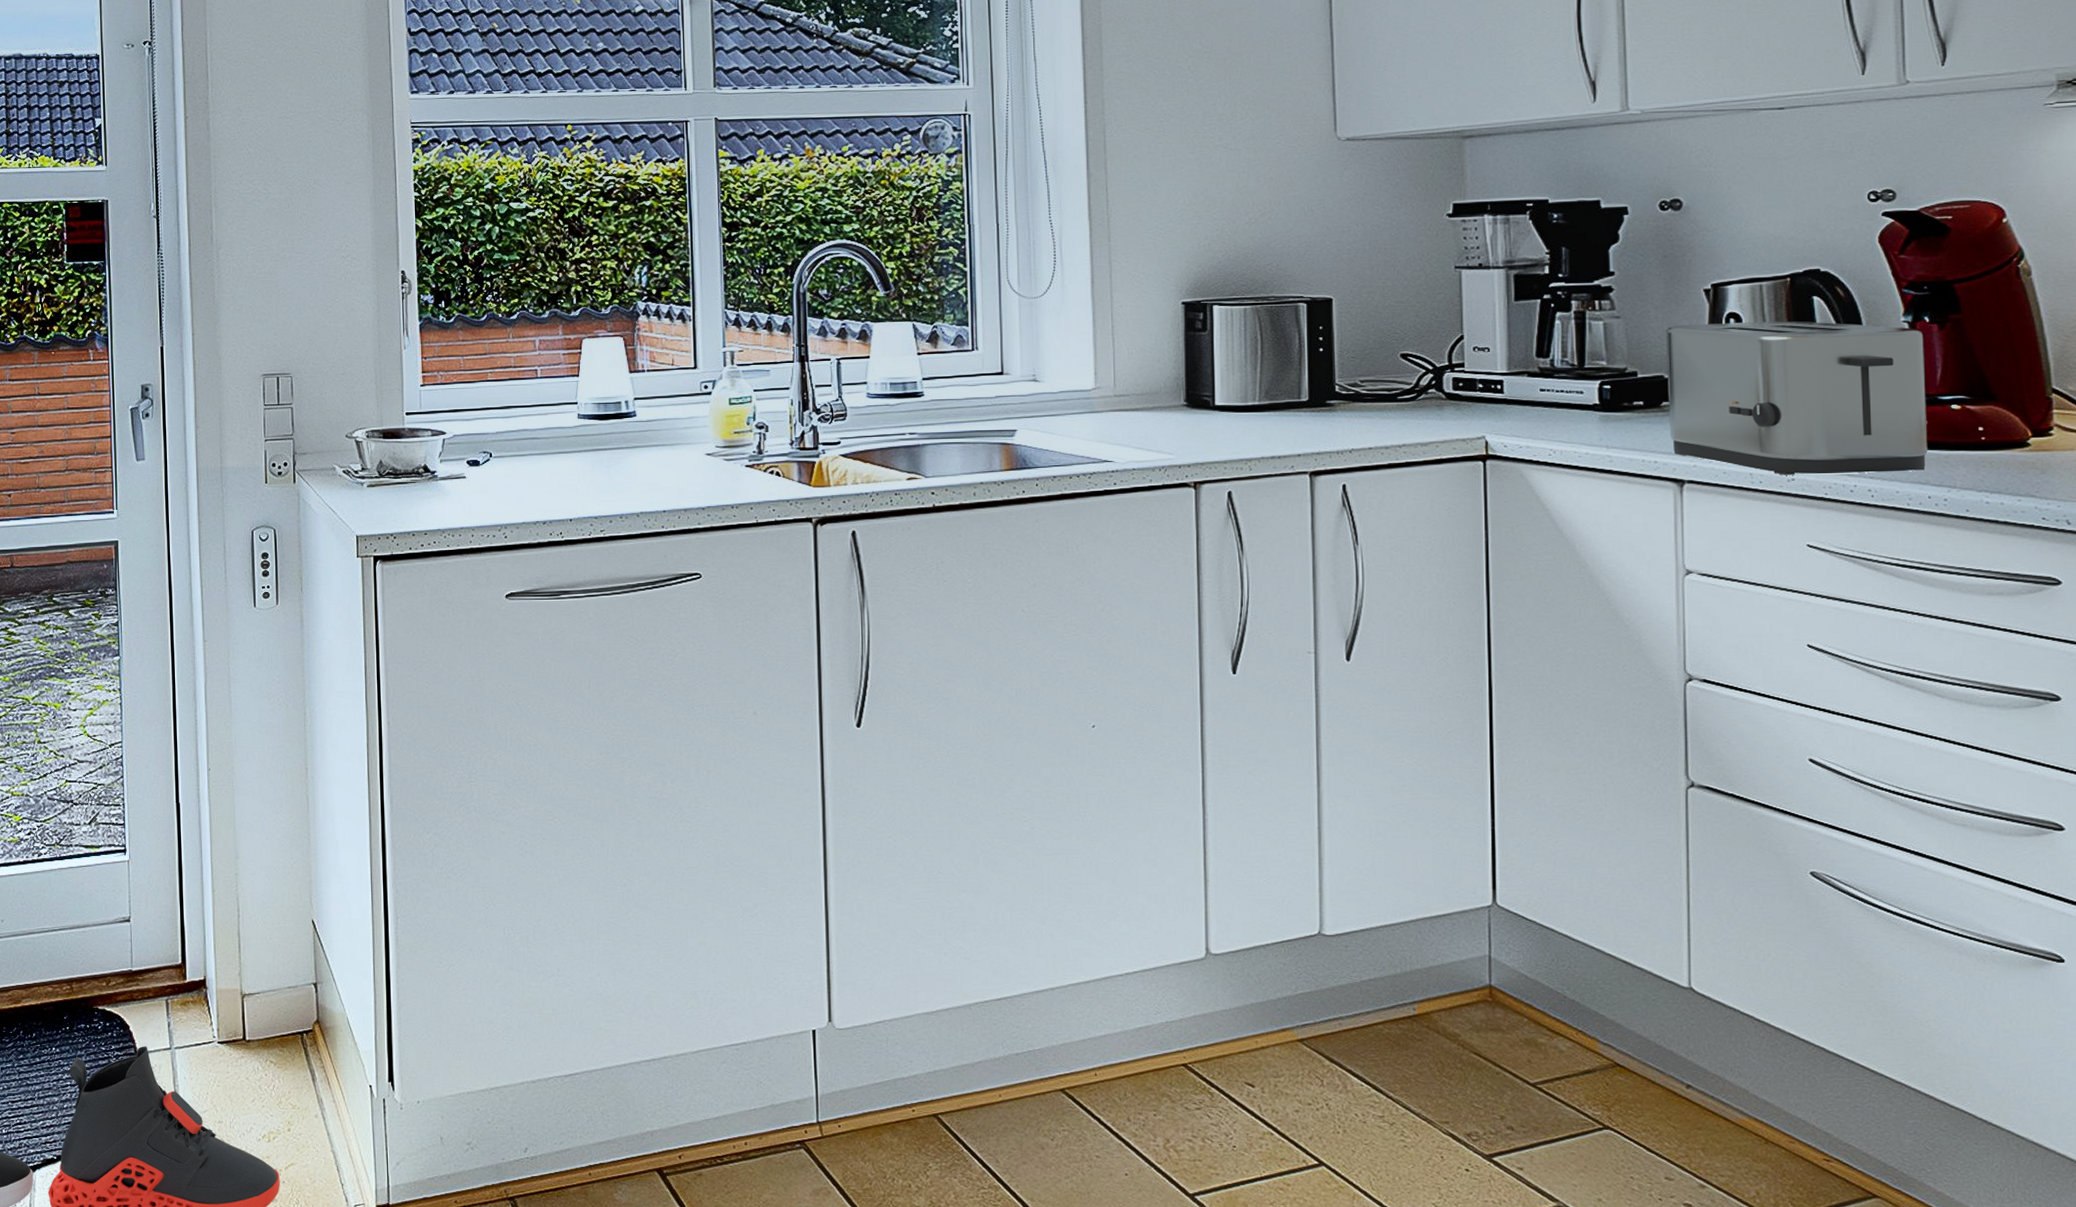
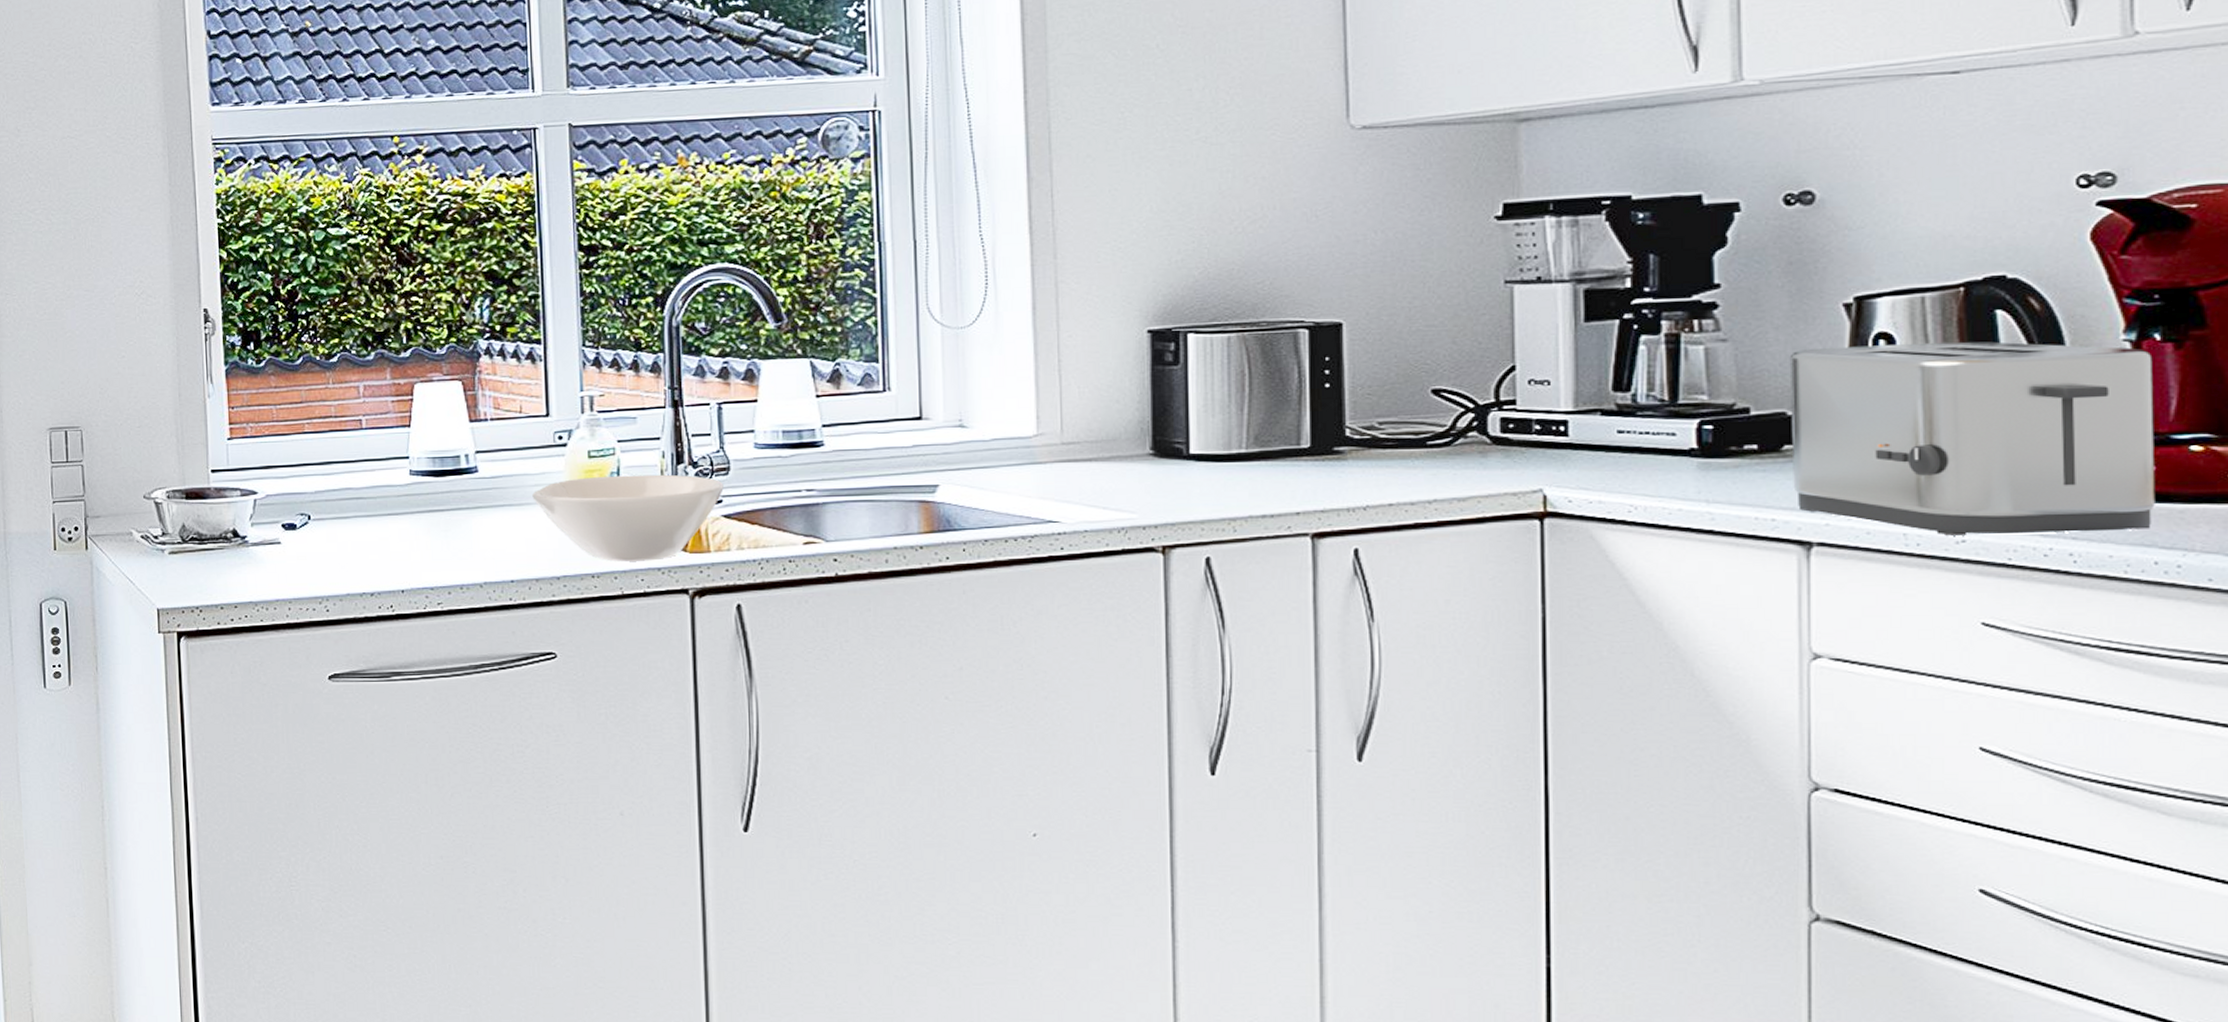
bowl: none [682,419,842,495] -> present [532,474,724,563]

